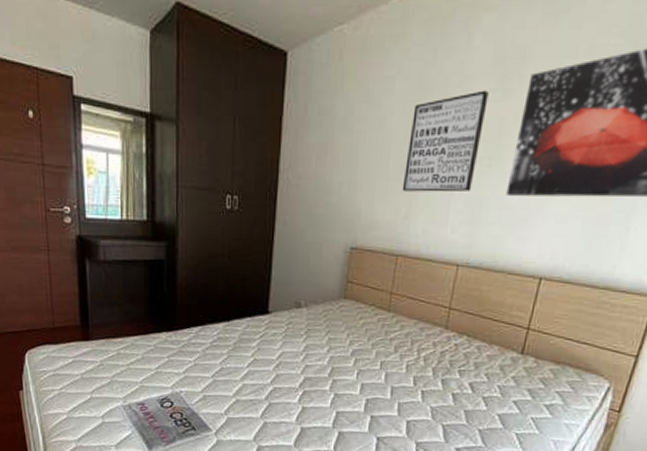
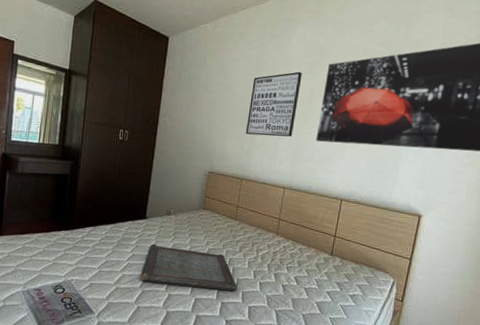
serving tray: none [265,345,392,403] -> present [140,243,238,292]

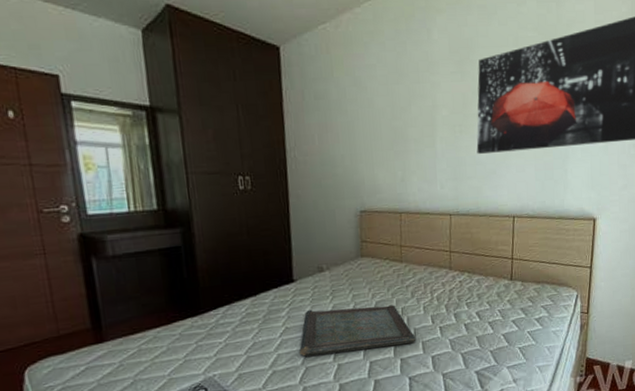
wall art: present [245,71,302,137] -> none [395,73,451,158]

